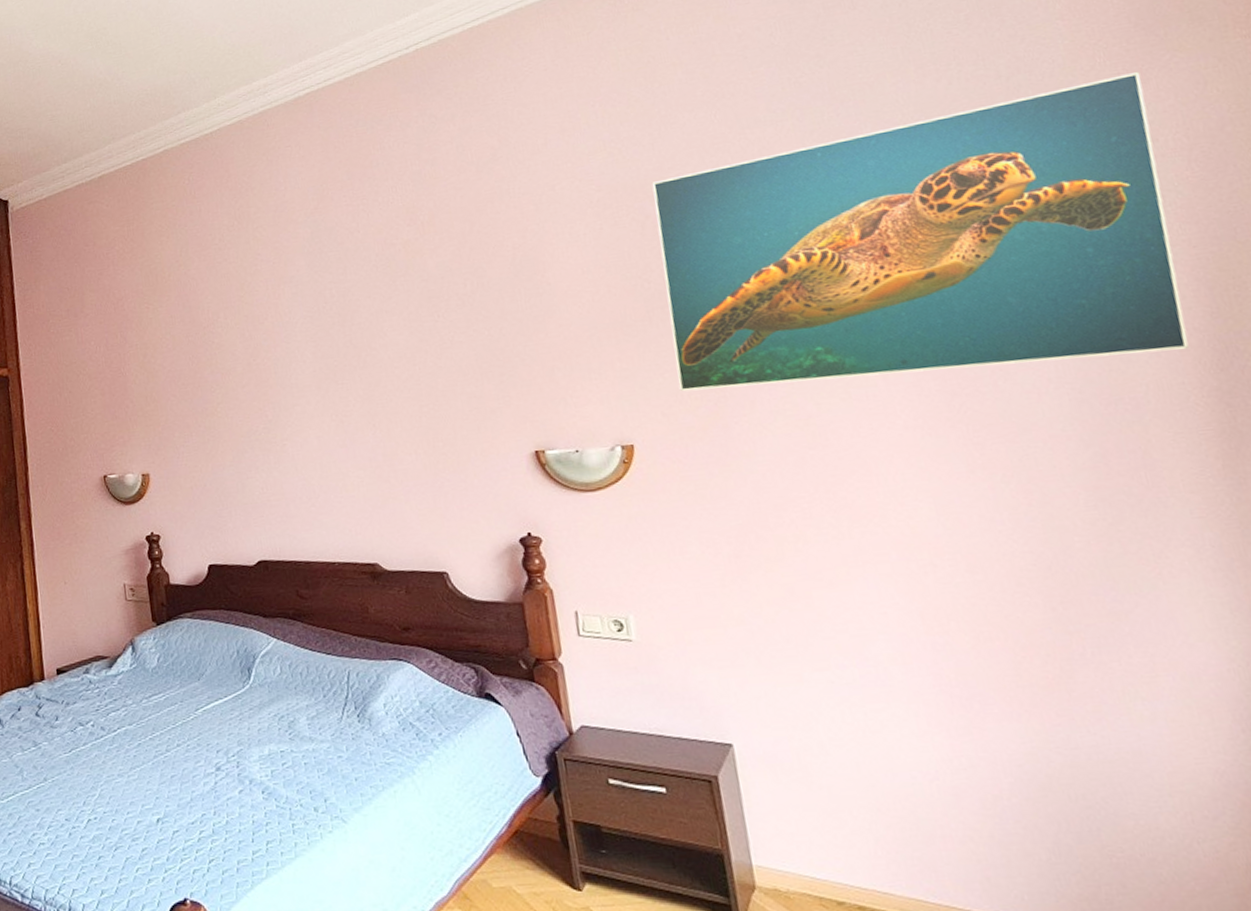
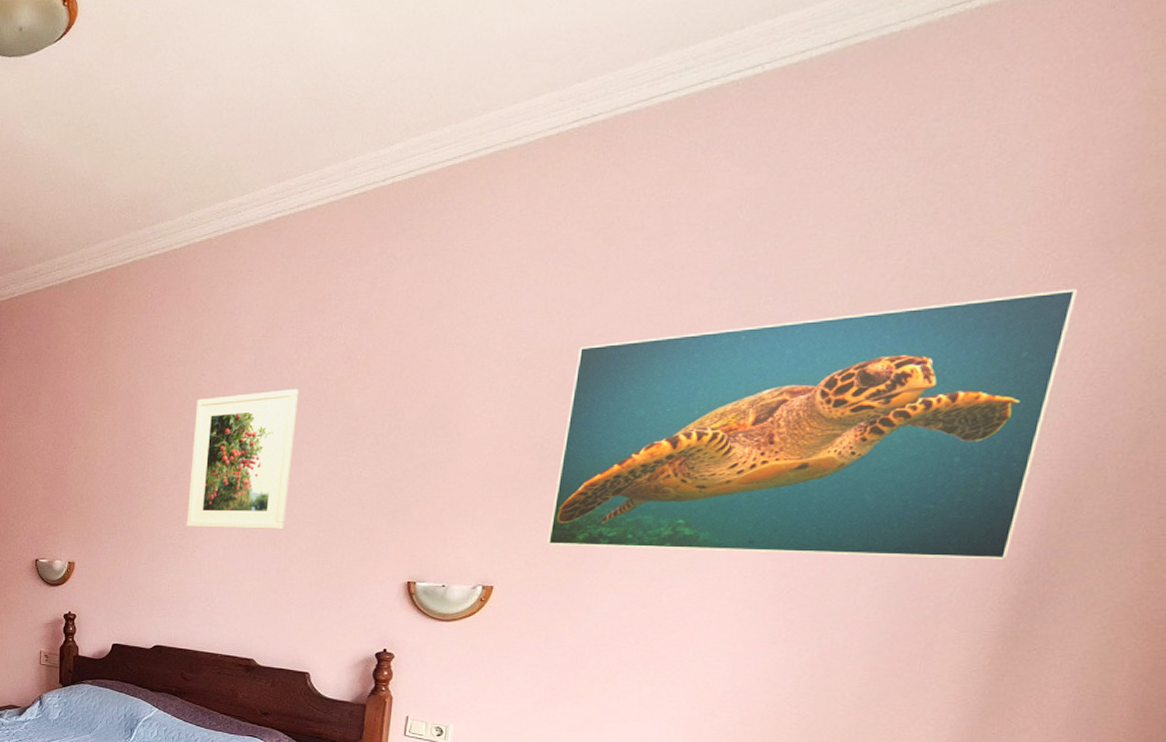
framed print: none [257,257,382,419] -> present [186,389,300,530]

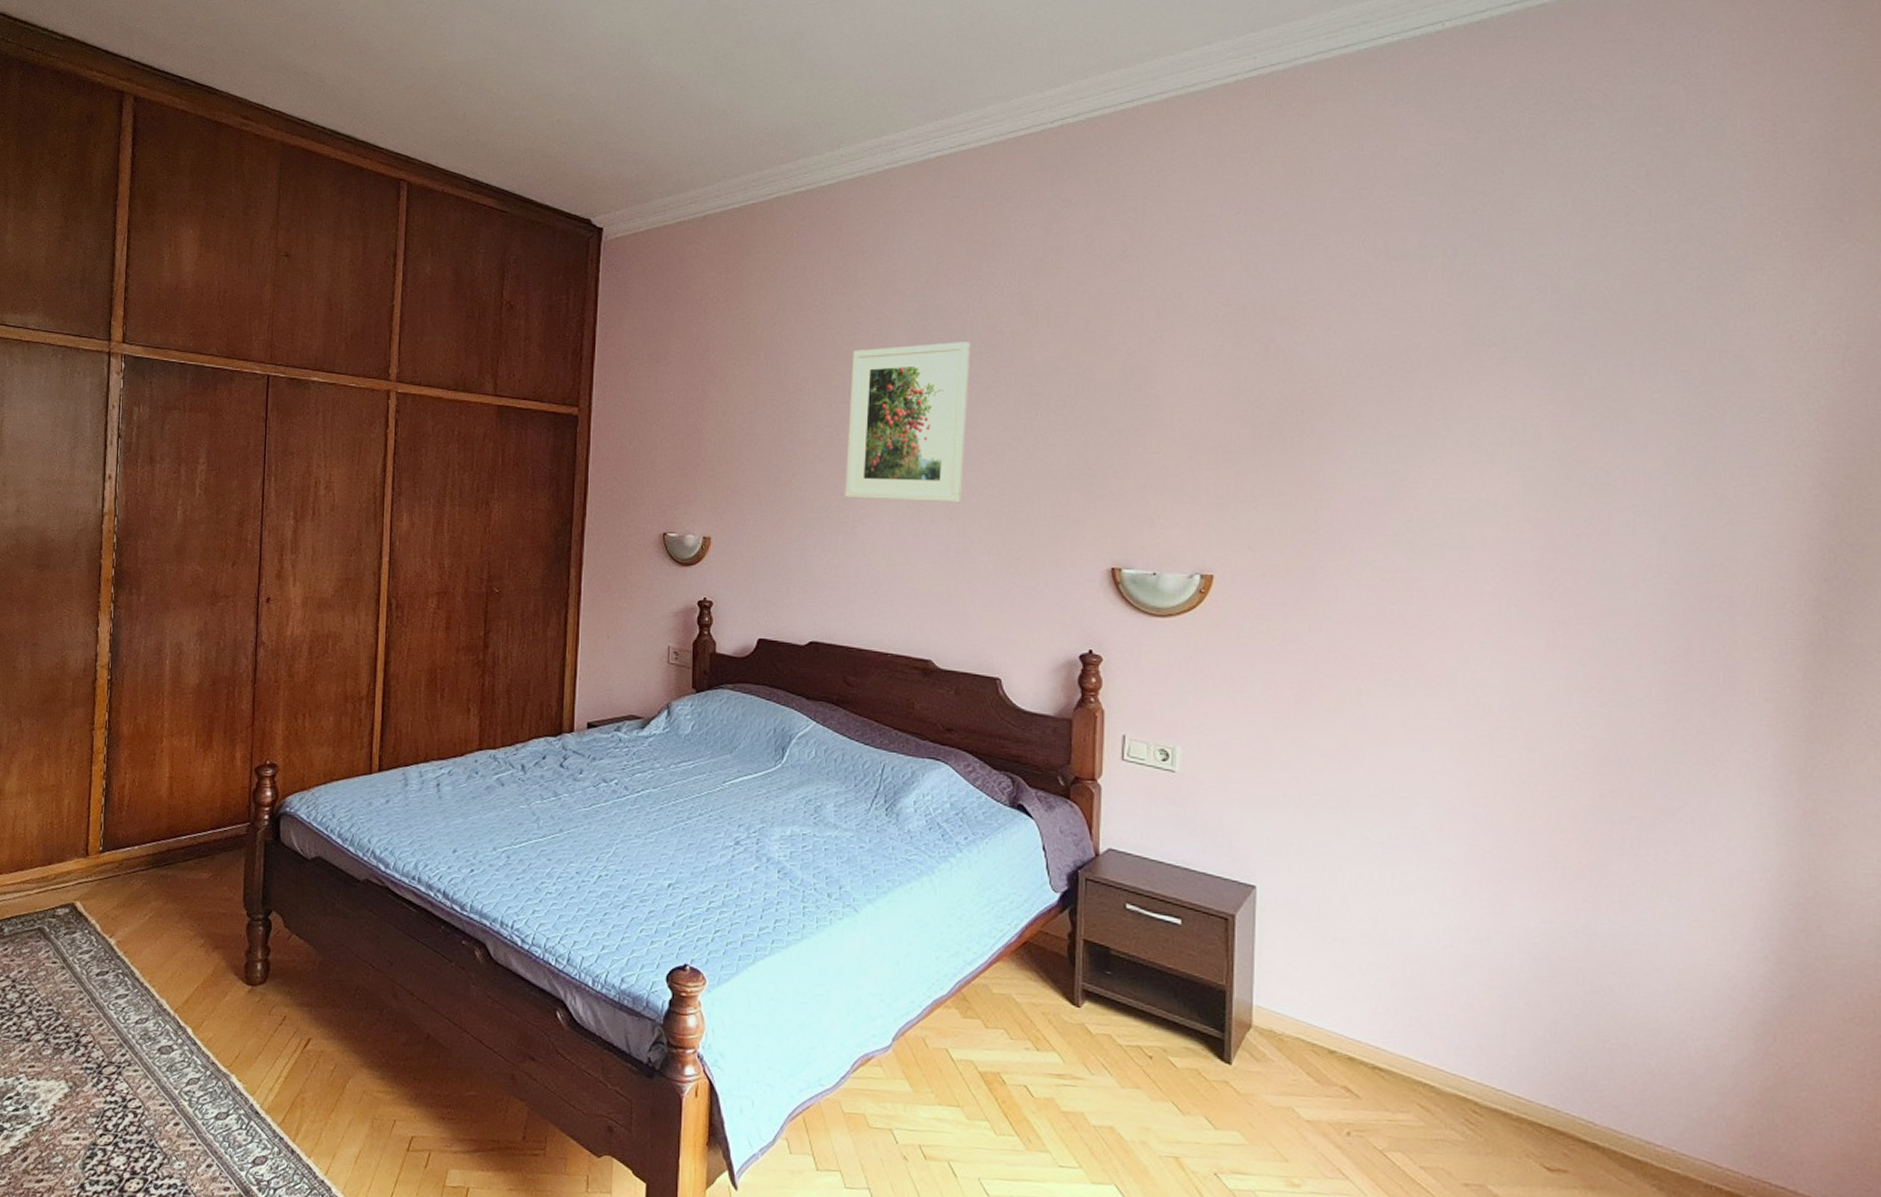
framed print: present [547,289,1078,560] -> none [1271,258,1814,555]

